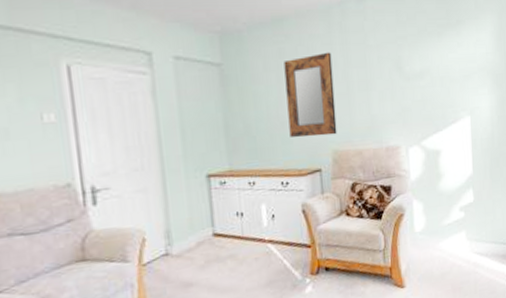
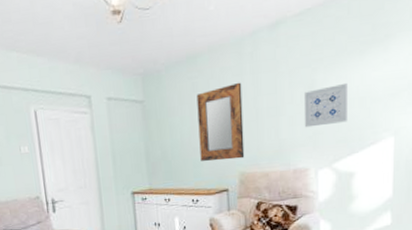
wall art: none [391,61,431,104] -> present [303,82,349,128]

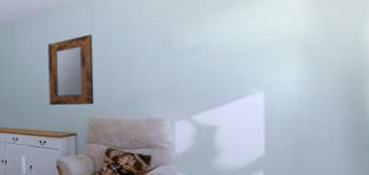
wall art: present [303,82,349,128] -> none [157,36,208,79]

